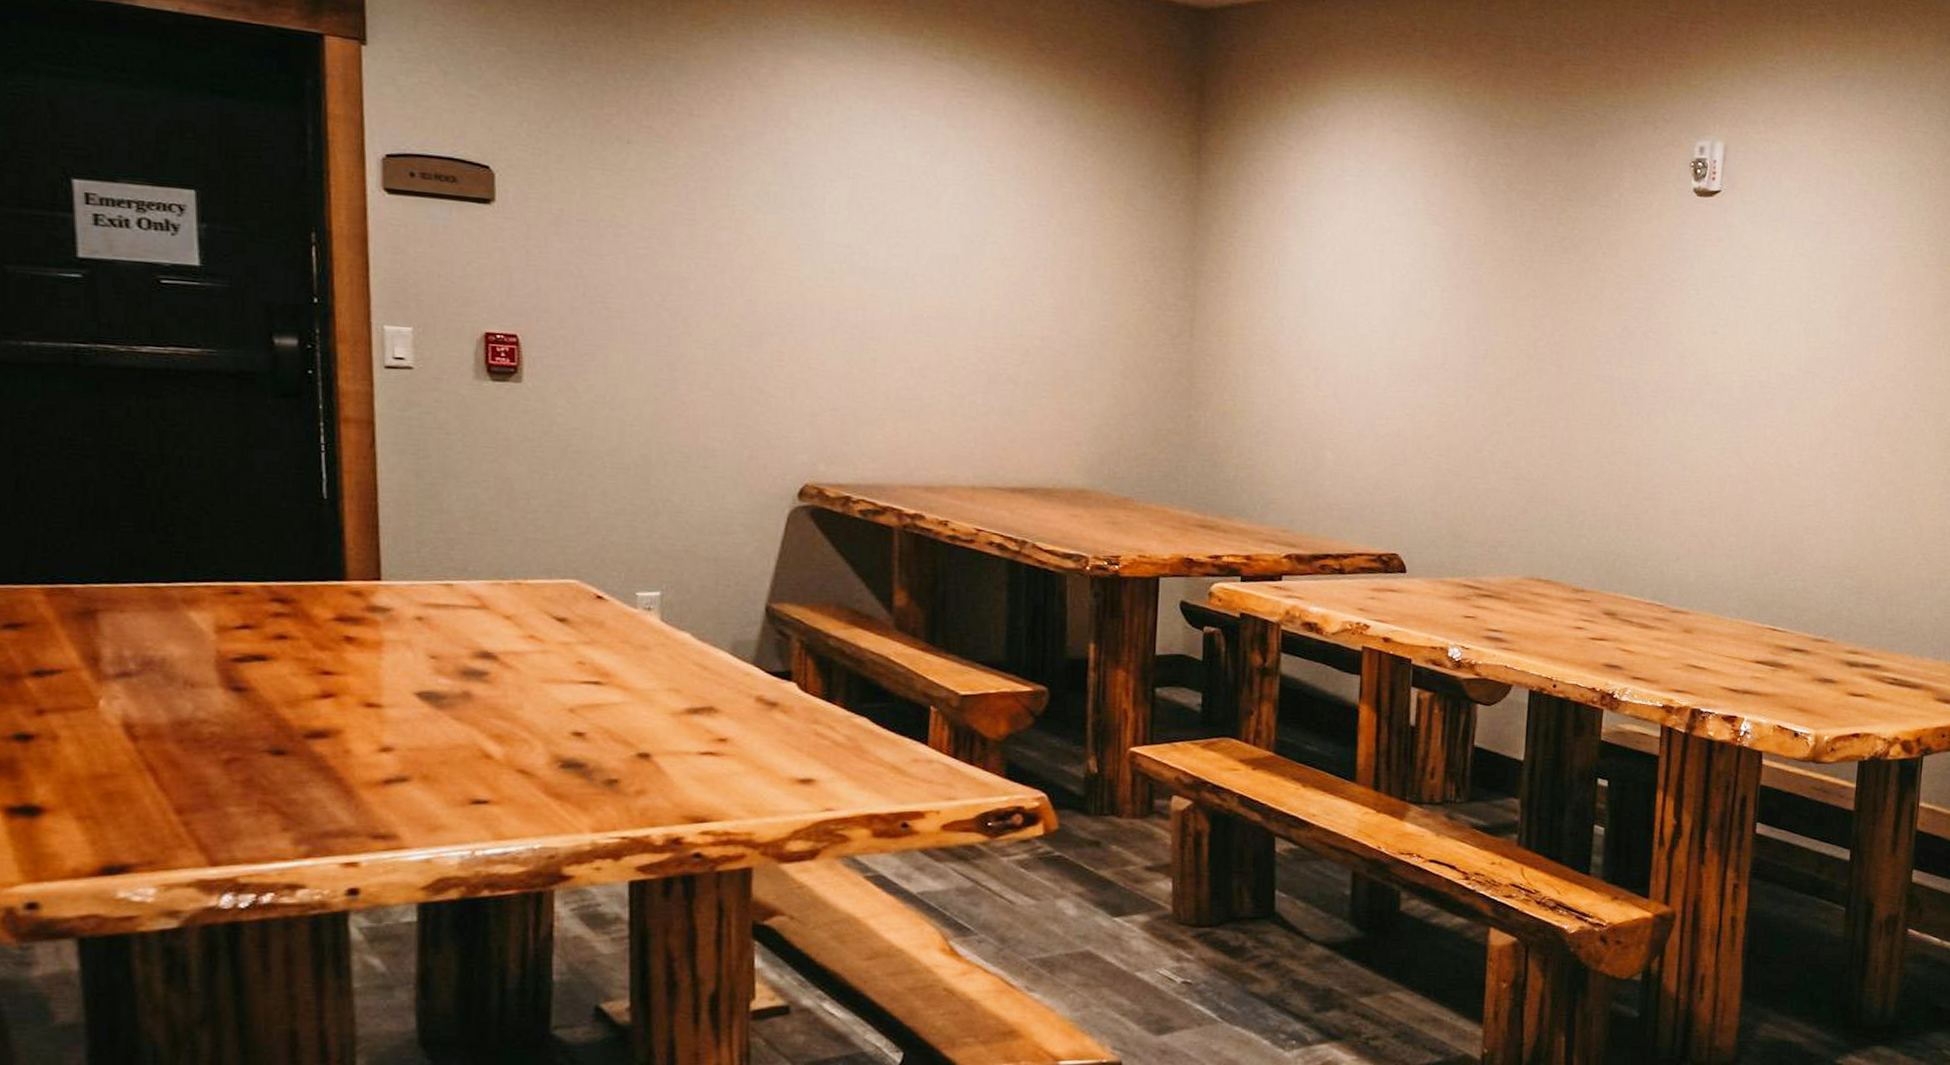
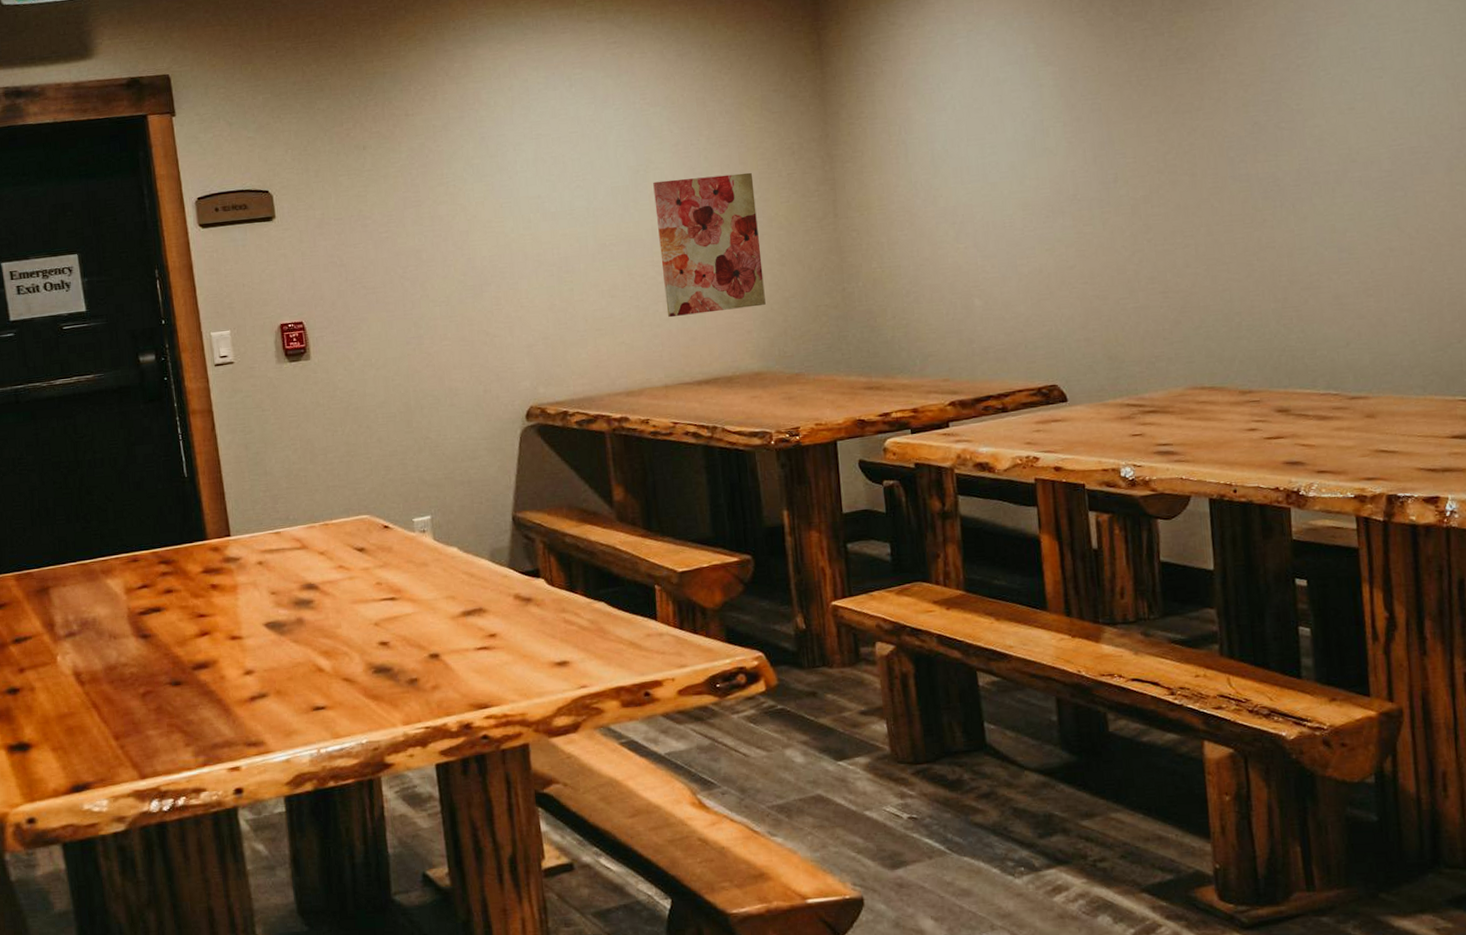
wall art: none [985,257,1105,418] -> present [653,172,766,318]

